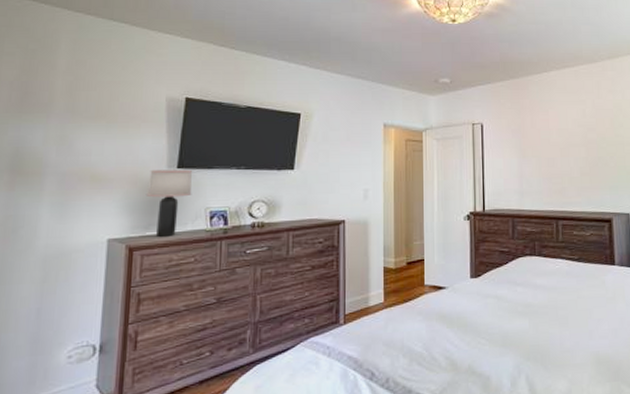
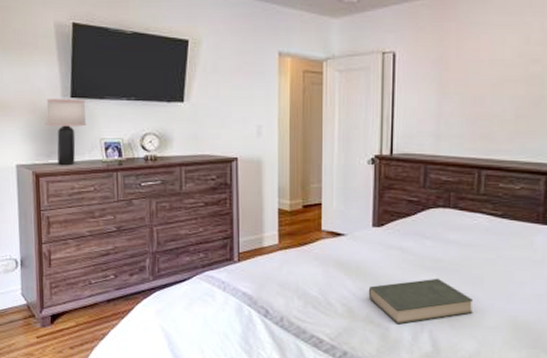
book: none [469,322,562,372] -> present [368,278,474,325]

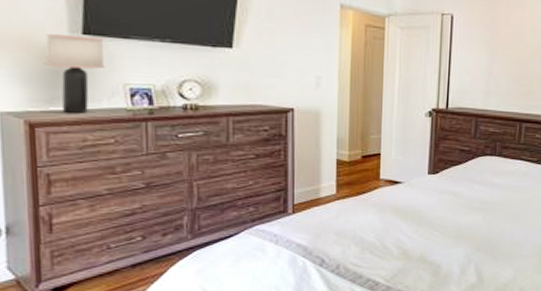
book: present [368,278,474,325] -> none [422,217,512,261]

